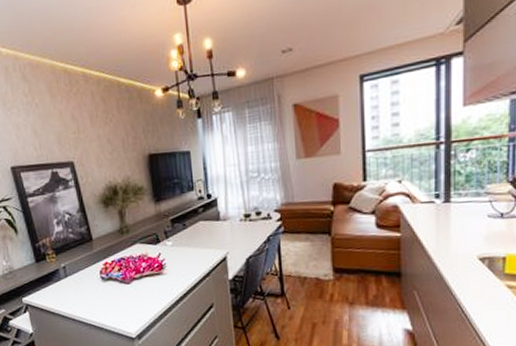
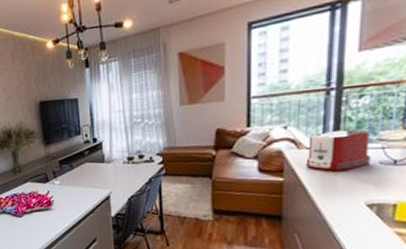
toaster: none [421,183,481,226] -> present [305,129,372,172]

